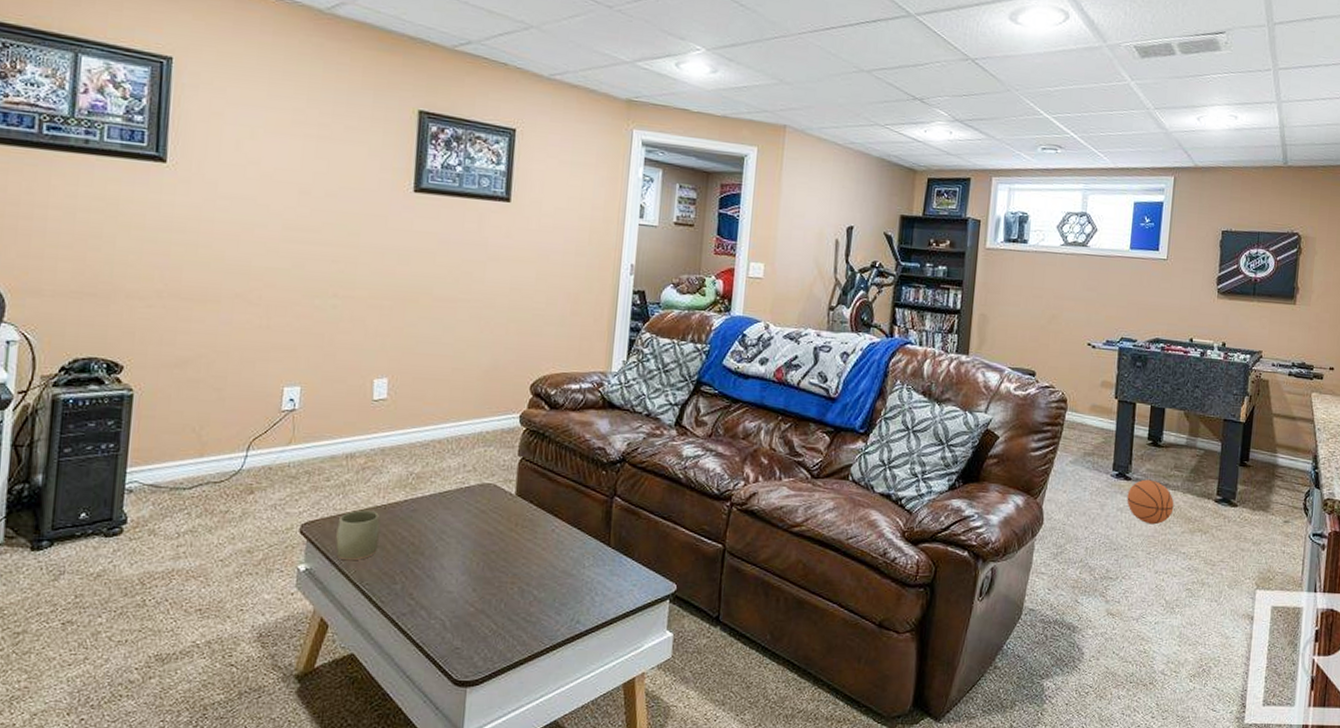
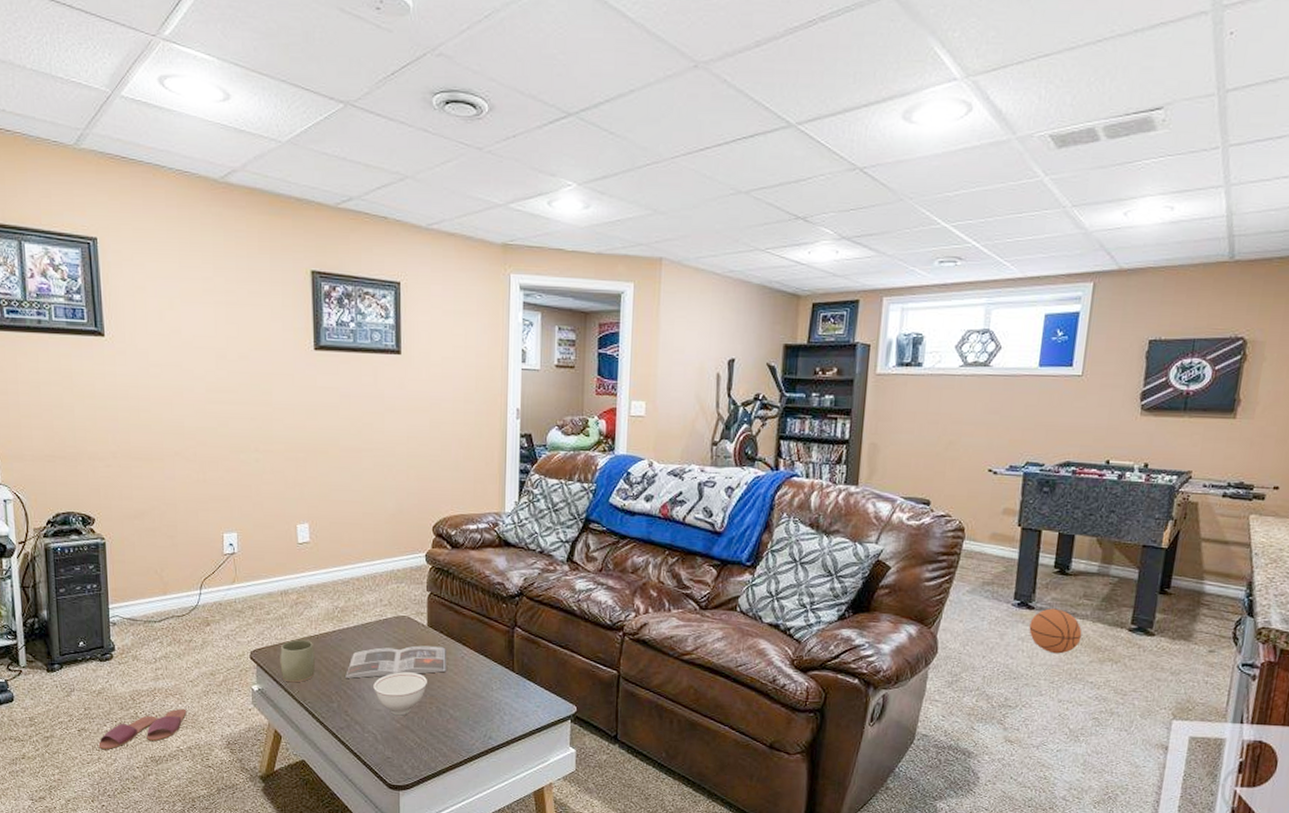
slippers: none [87,593,211,648] -> present [98,708,187,750]
magazine: none [414,517,535,555] -> present [345,645,446,679]
bowl: none [446,547,510,598] -> present [373,672,427,716]

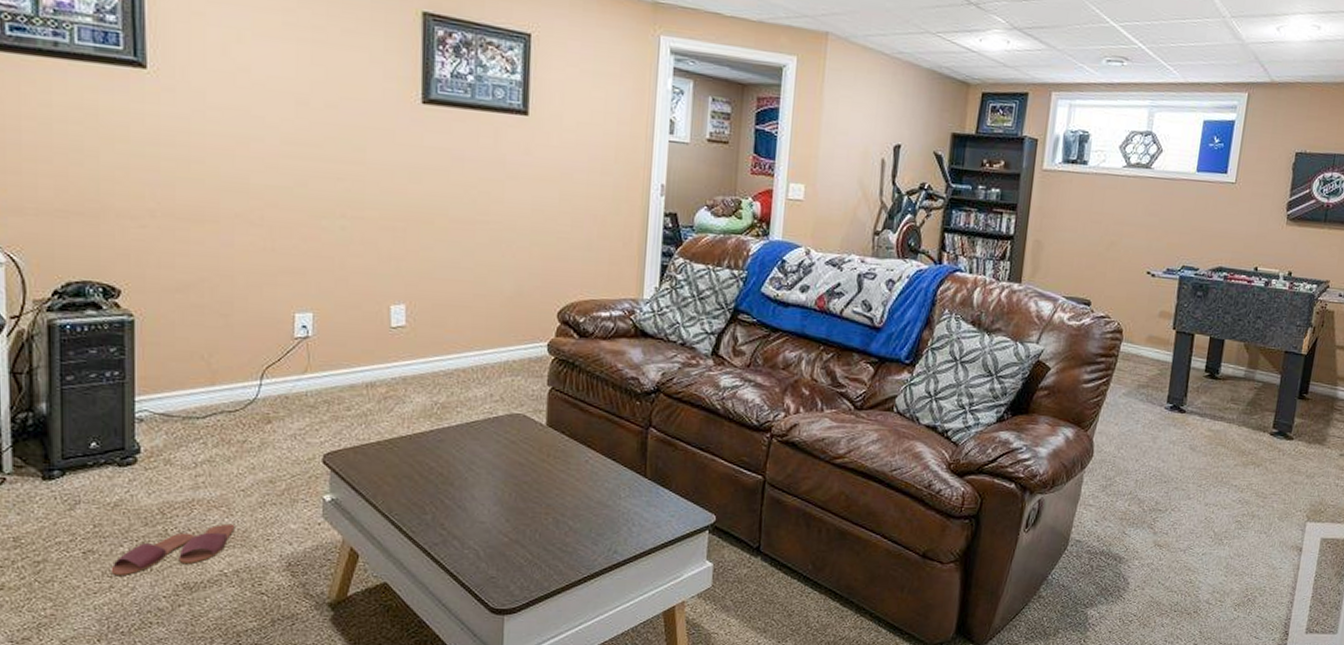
mug: present [280,639,316,683] -> none [361,440,407,492]
magazine: present [345,645,446,679] -> none [443,447,568,486]
bowl: present [373,672,427,716] -> none [477,478,543,529]
basketball: present [1029,608,1082,654] -> none [1180,412,1229,458]

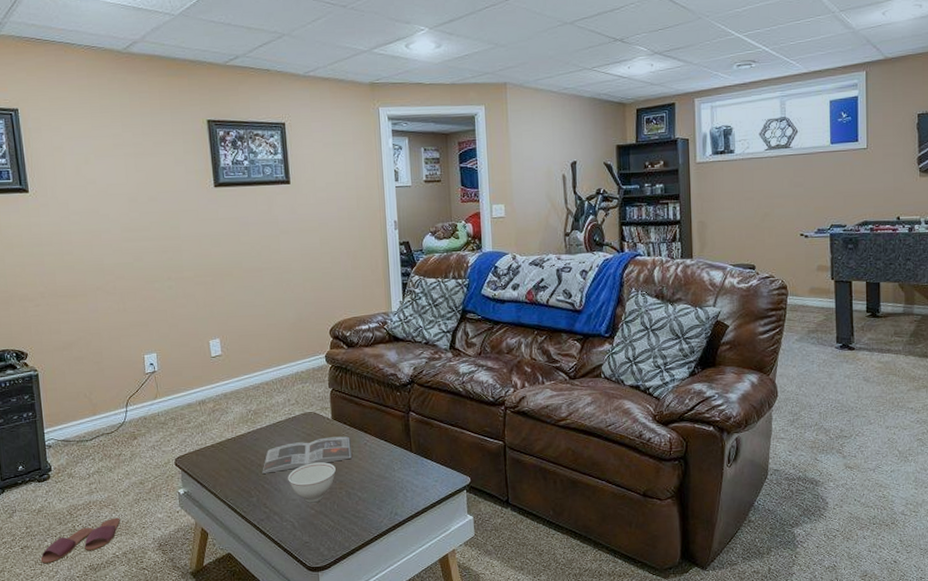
magazine: none [443,447,568,486] -> present [262,436,352,474]
bowl: none [477,478,543,529] -> present [288,462,336,503]

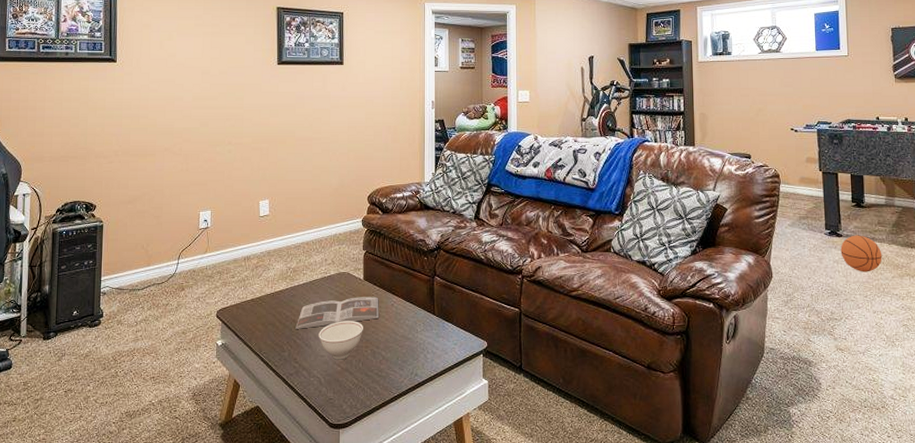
slippers: present [40,517,121,564] -> none [81,365,160,408]
basketball: none [852,347,898,387] -> present [840,235,882,272]

